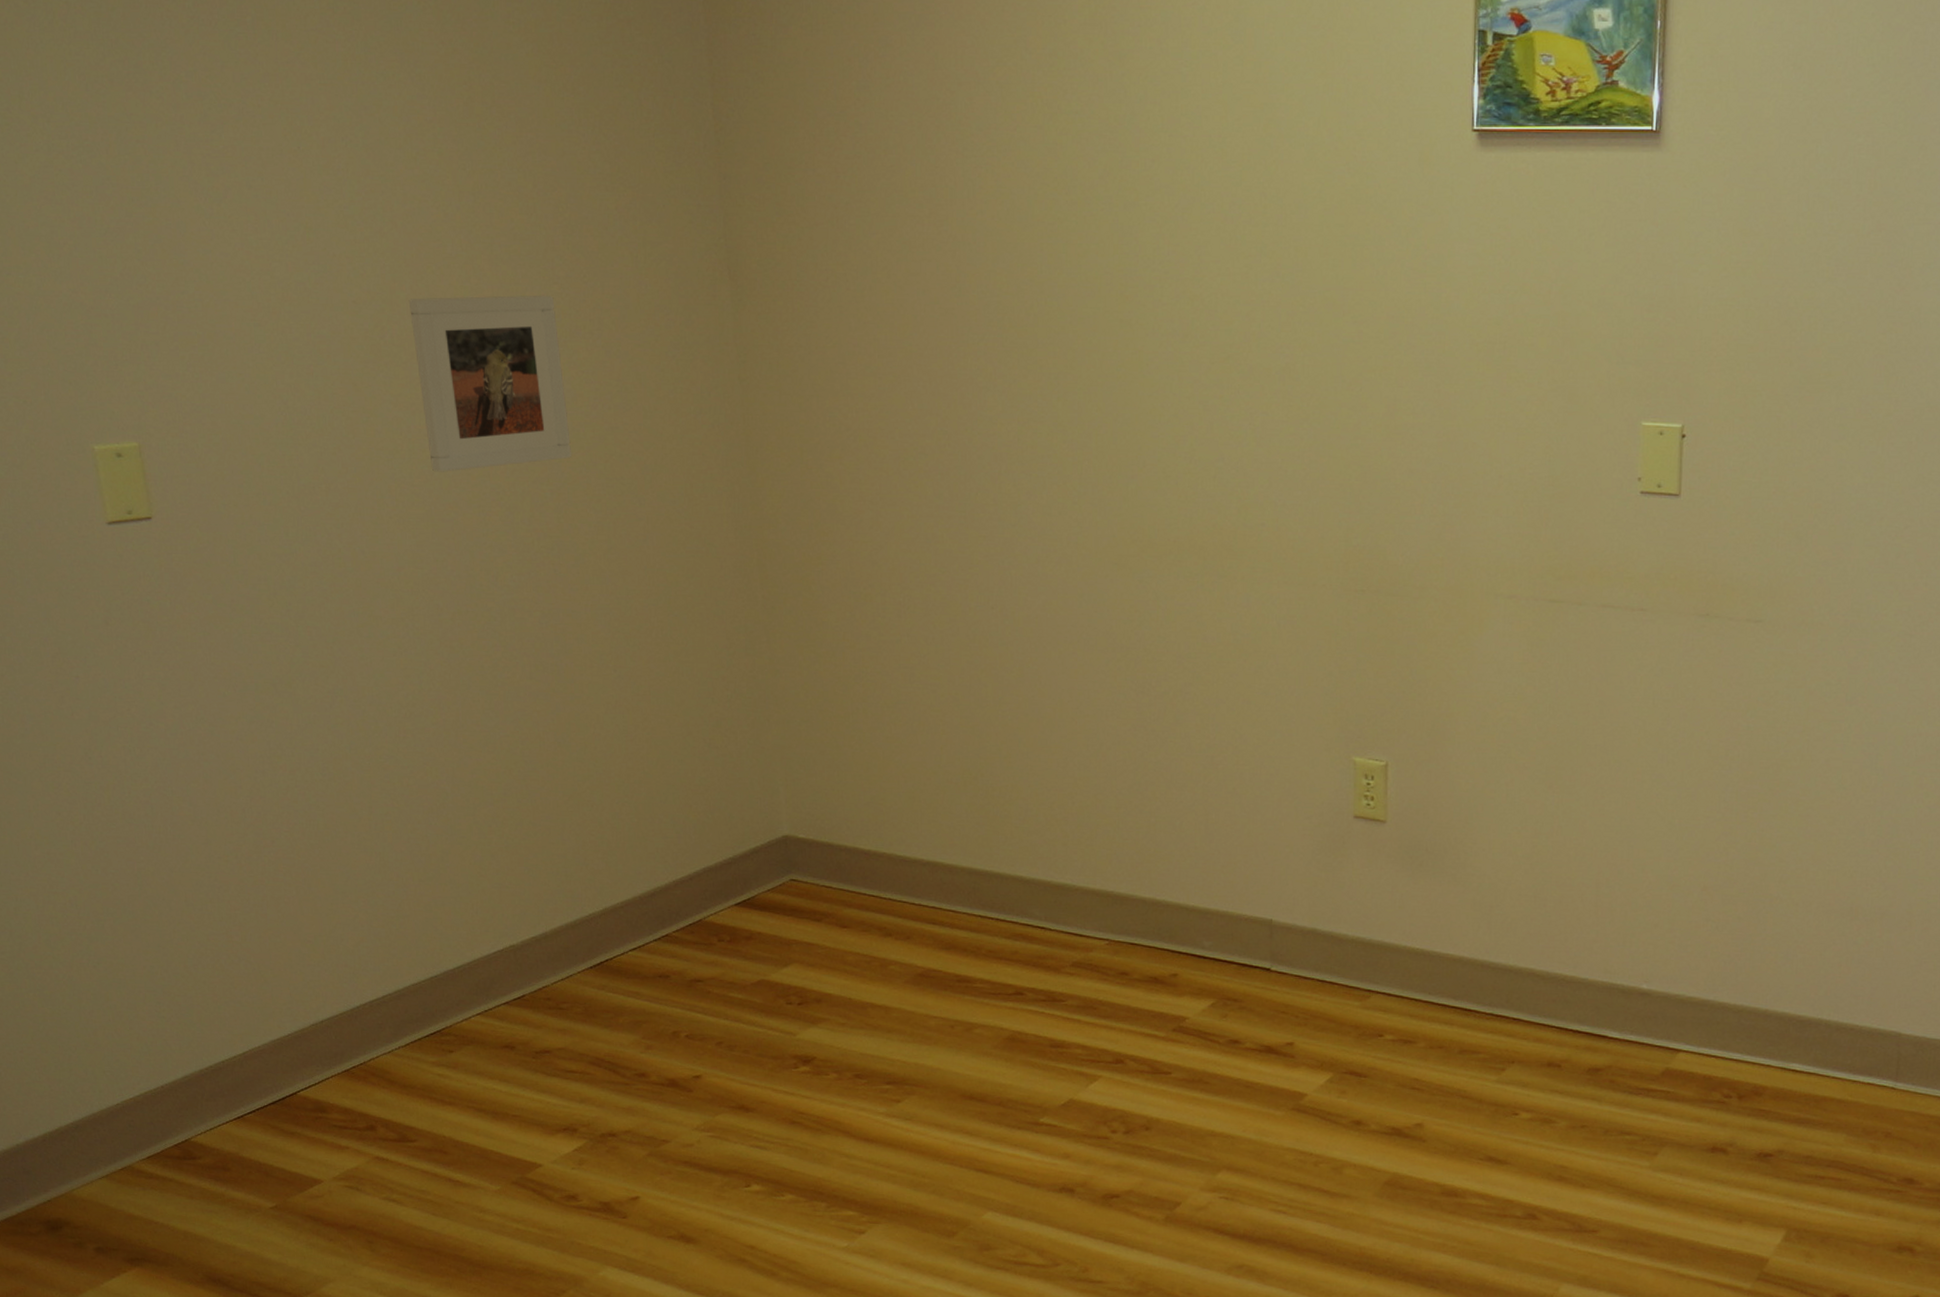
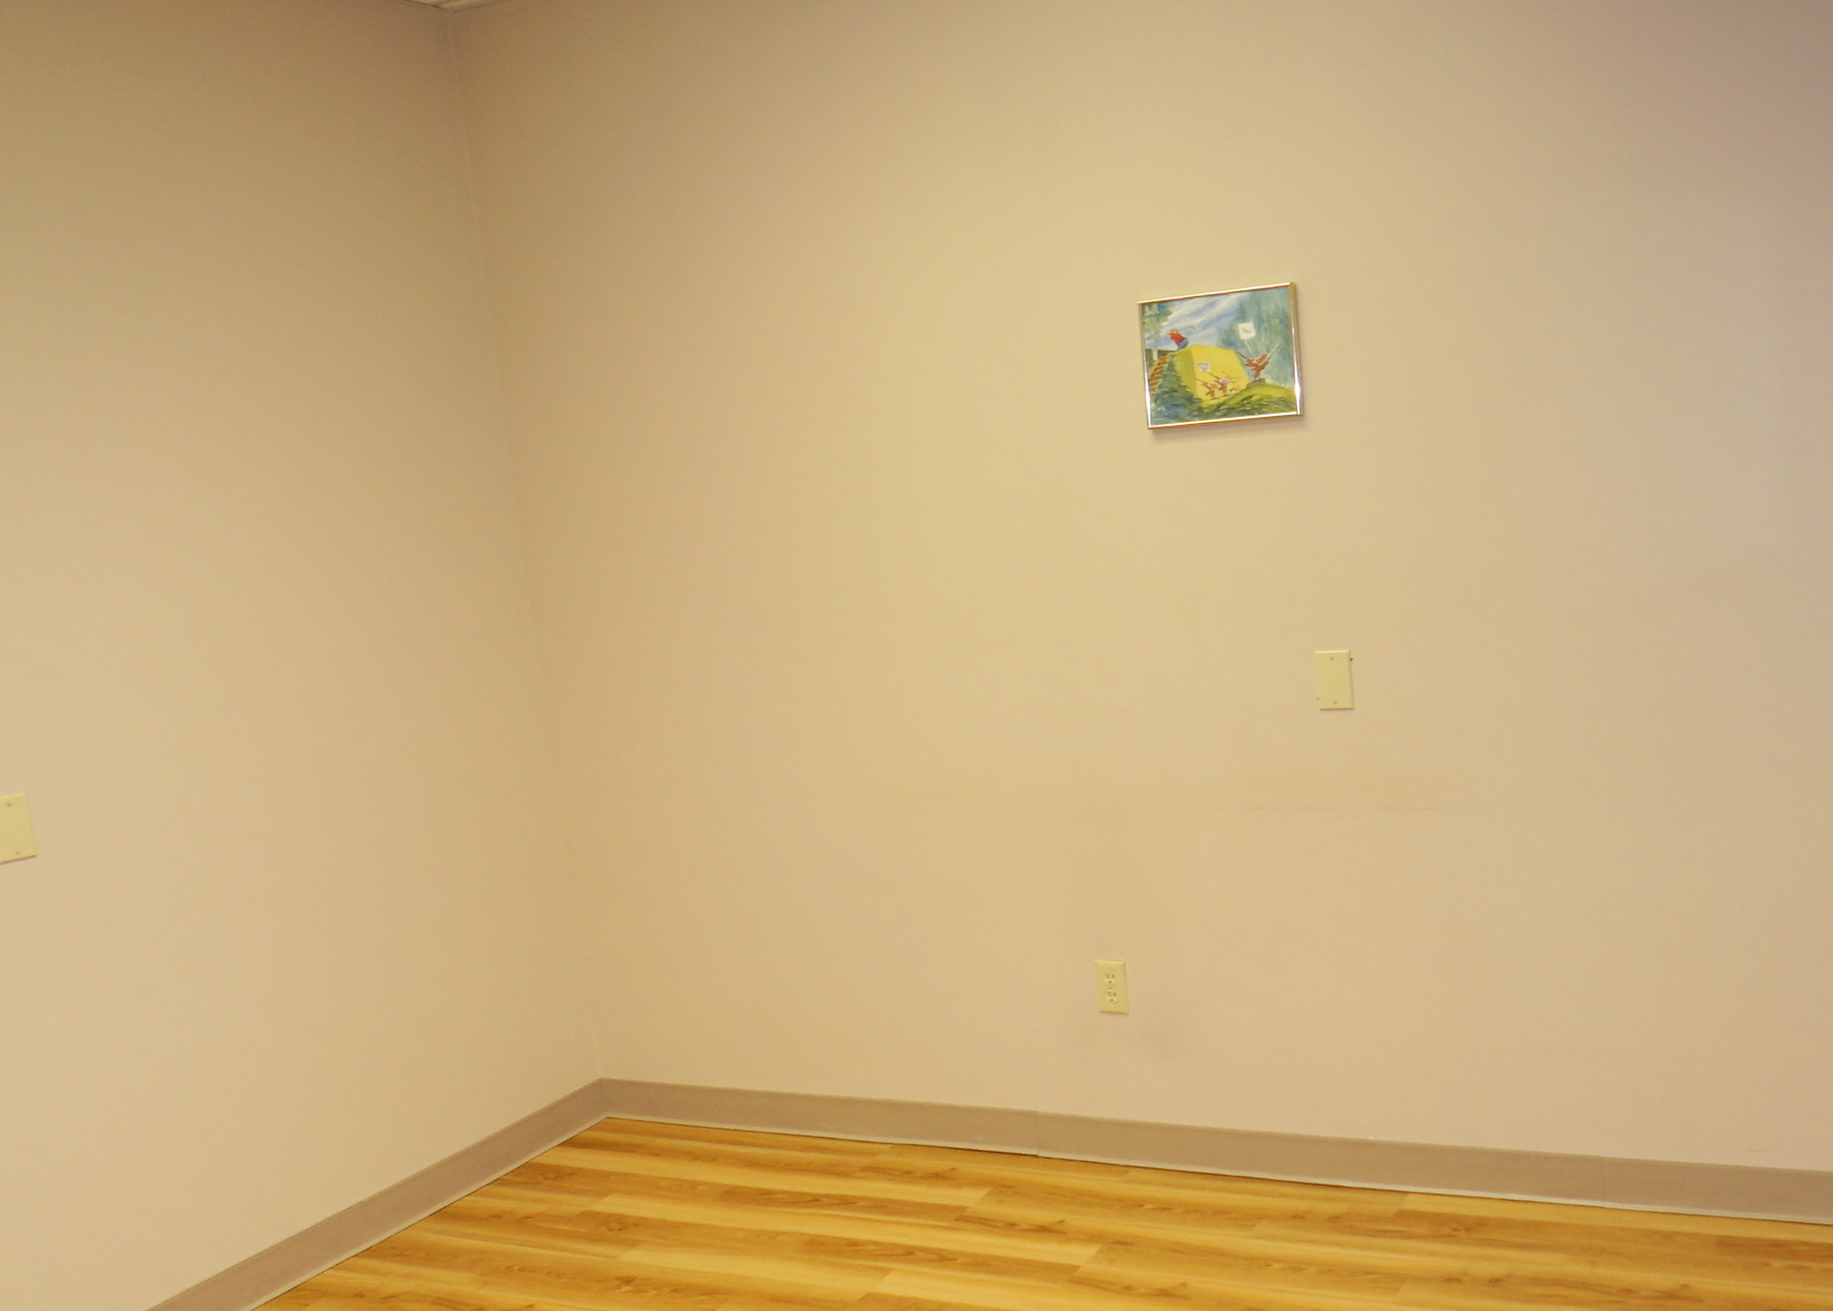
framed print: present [408,295,572,472] -> none [258,635,402,793]

